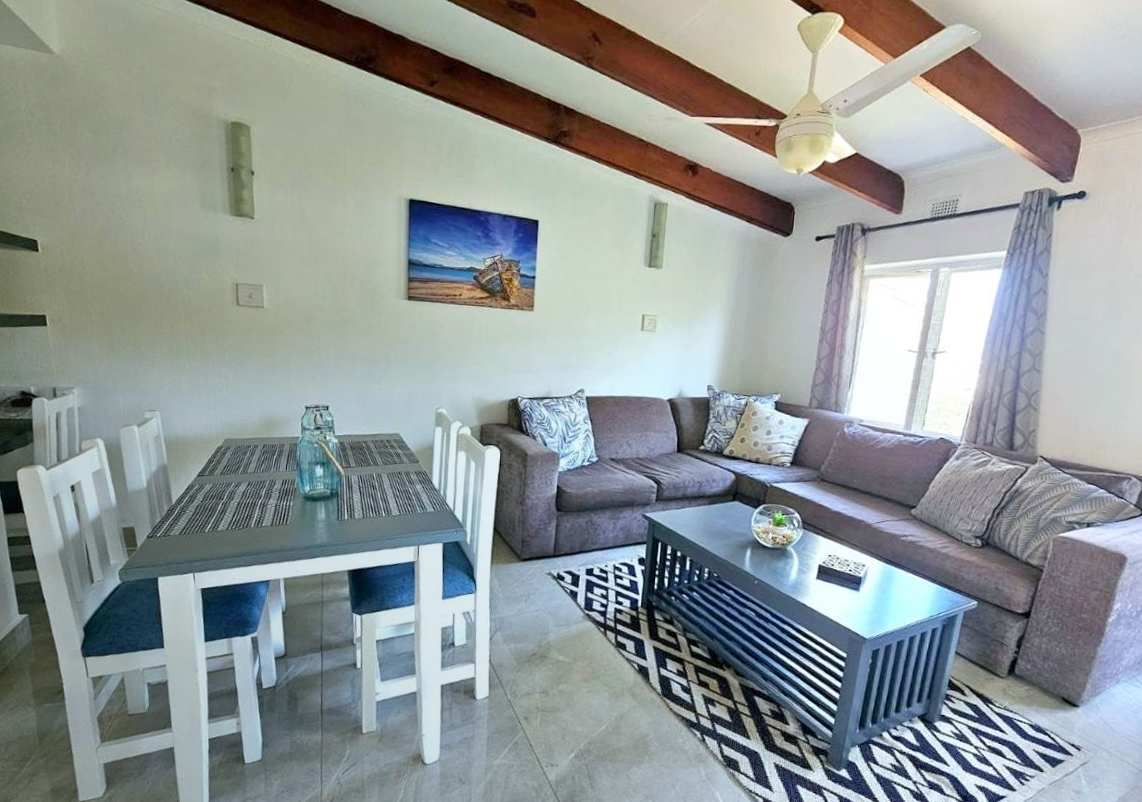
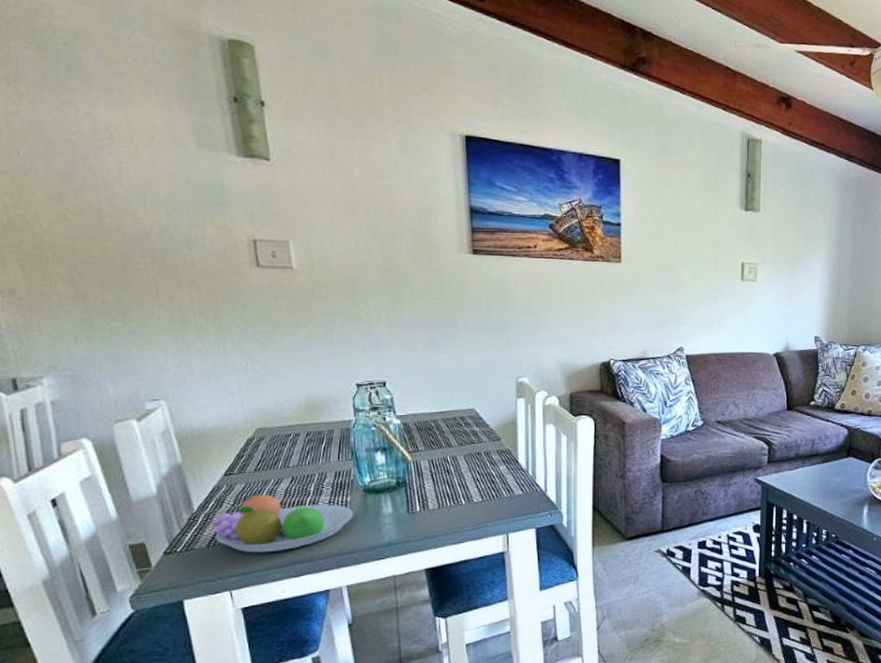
fruit bowl: none [184,493,295,544] -> present [211,493,354,553]

